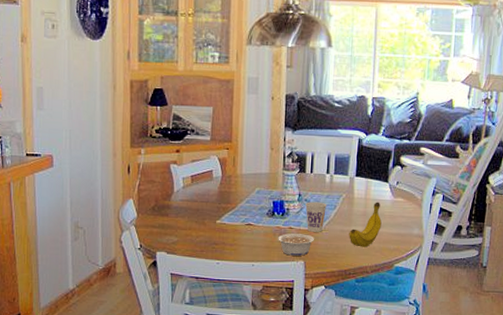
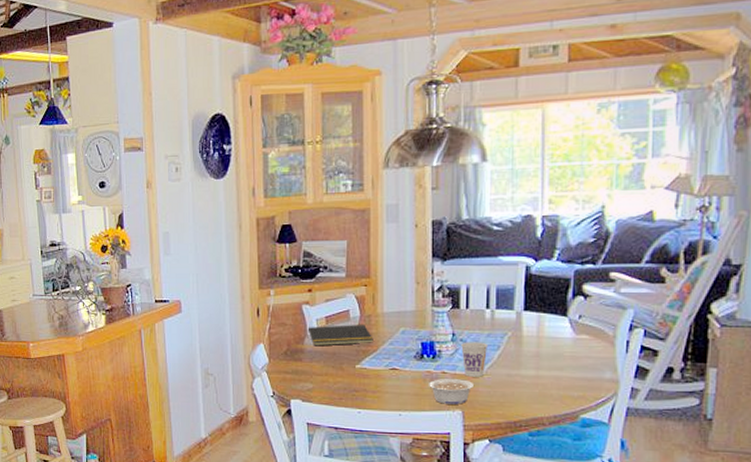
notepad: none [174,184,233,203] -> present [307,325,374,346]
fruit: present [349,202,382,247] -> none [518,340,560,395]

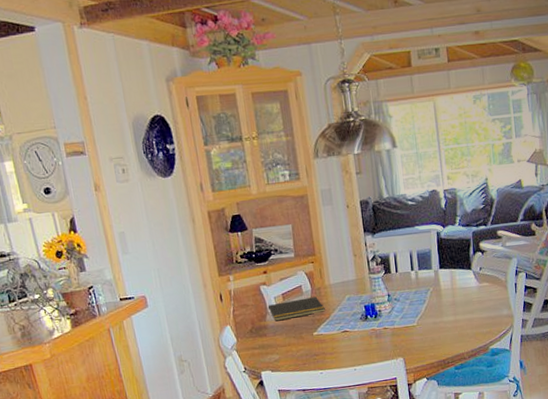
legume: present [427,379,473,405] -> none [374,332,409,355]
cup: present [461,342,489,377] -> none [395,299,417,329]

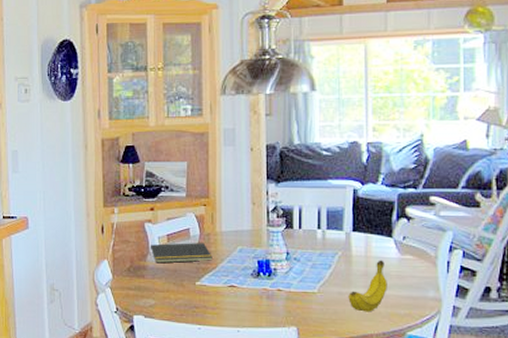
fruit: none [441,289,472,336] -> present [348,260,387,312]

